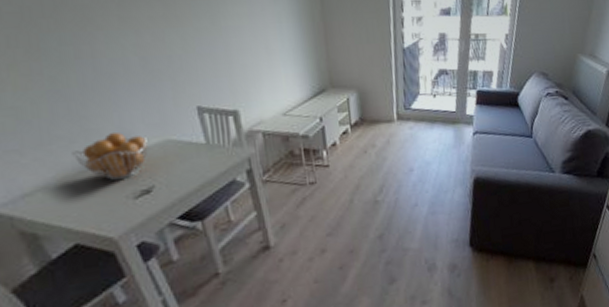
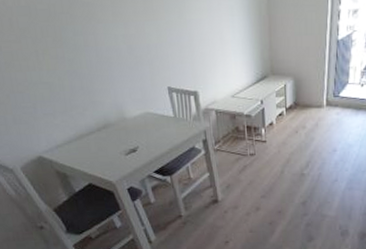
fruit basket: present [71,133,148,180] -> none [85,105,134,140]

